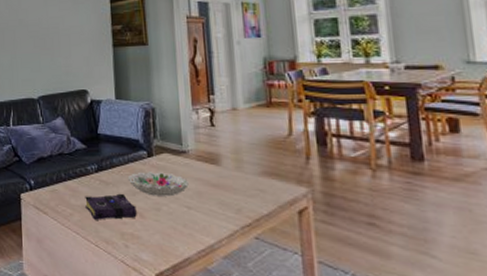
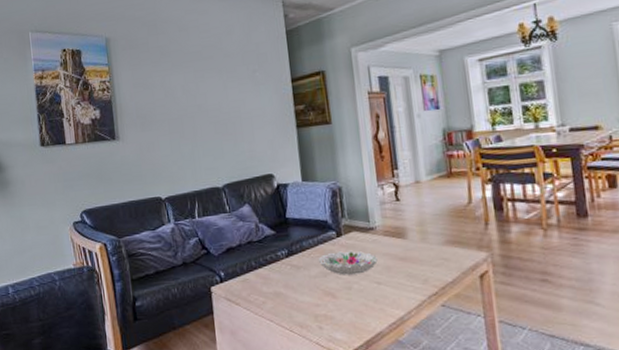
book: present [85,193,137,220] -> none [277,276,329,305]

